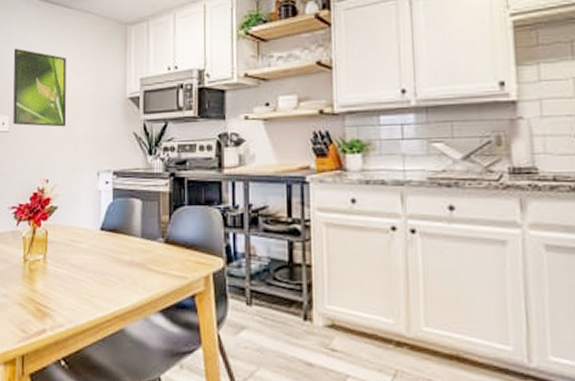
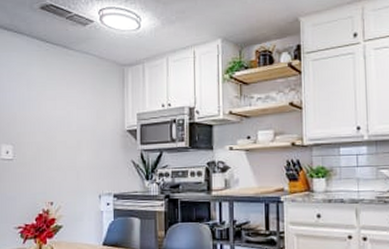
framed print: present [13,48,67,127] -> none [15,83,69,156]

